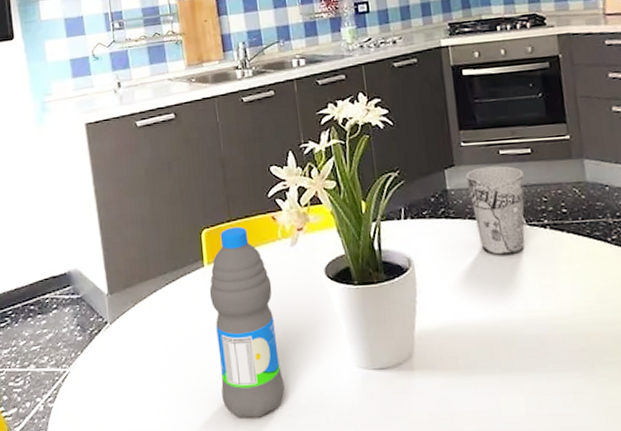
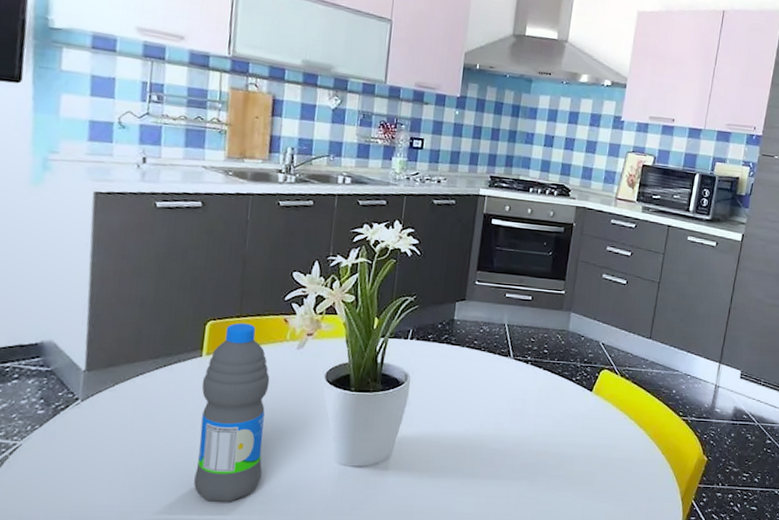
cup: present [466,165,525,256] -> none [471,305,521,382]

